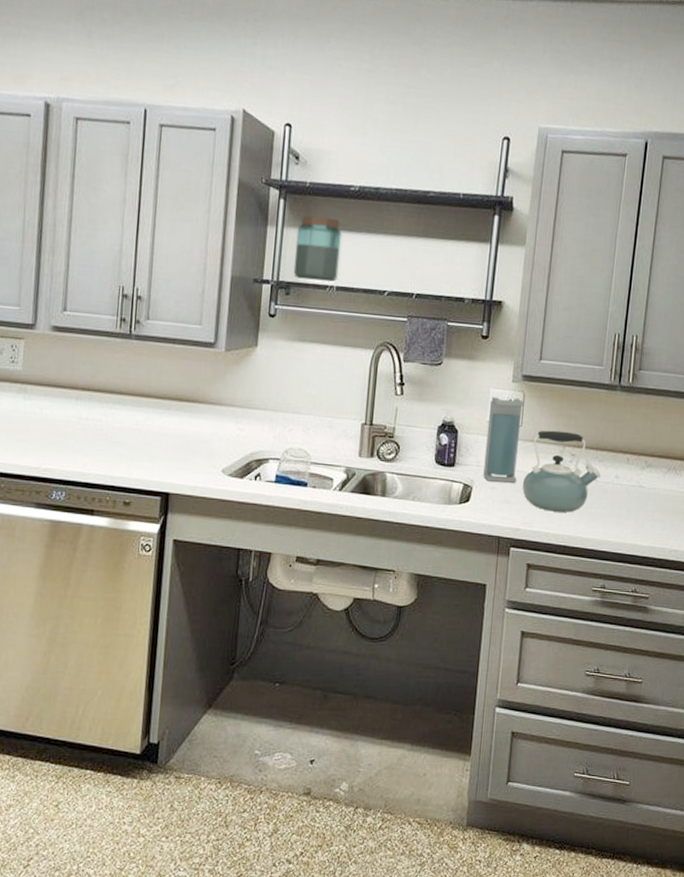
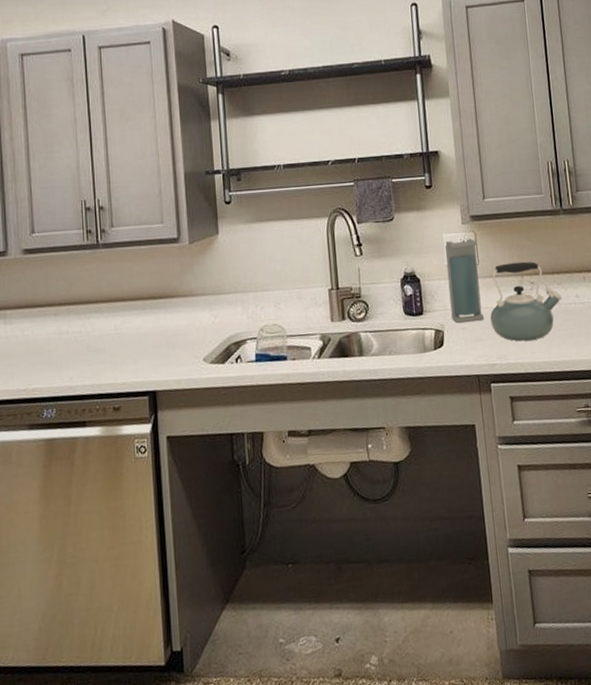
peanut butter: present [293,215,342,282] -> none [238,103,283,164]

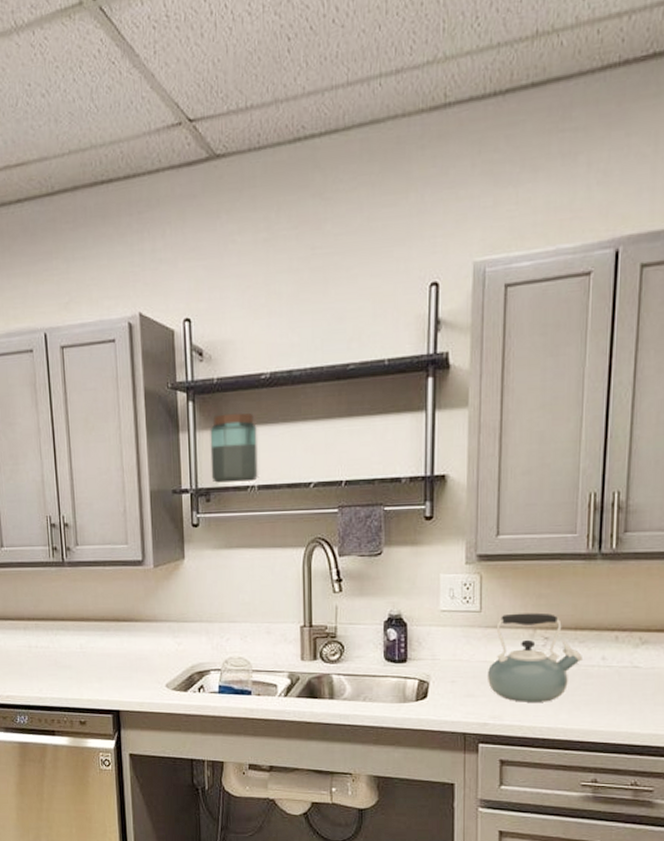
peanut butter: none [238,103,283,164] -> present [210,413,258,483]
soap dispenser: present [444,239,484,323] -> none [440,582,482,675]

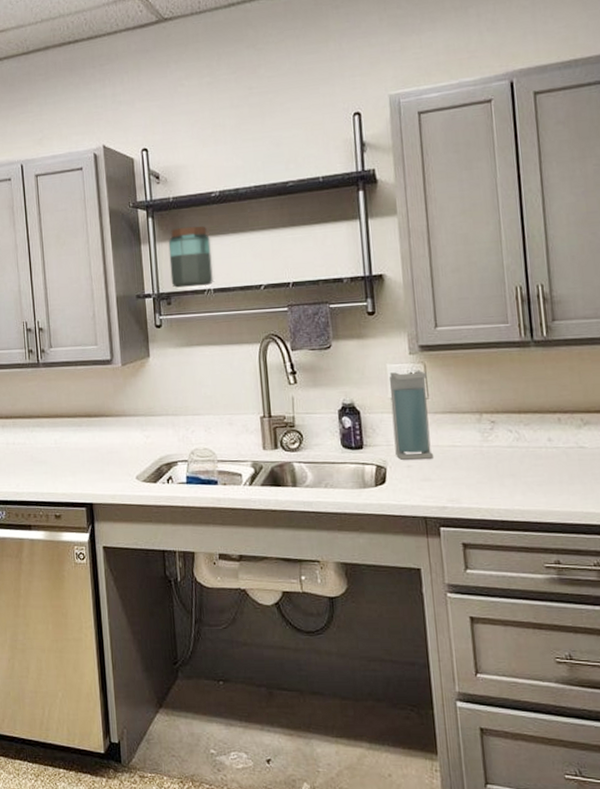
soap dispenser: none [440,582,482,675] -> present [389,371,433,460]
kettle: present [487,612,582,702] -> none [440,398,529,485]

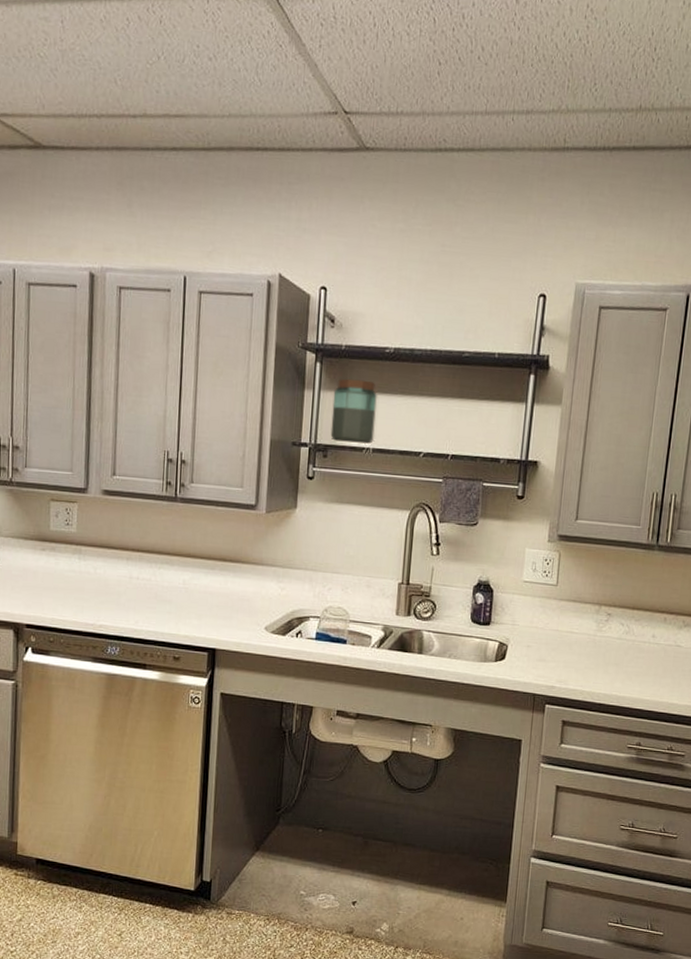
soap dispenser: present [389,371,433,460] -> none [518,557,560,642]

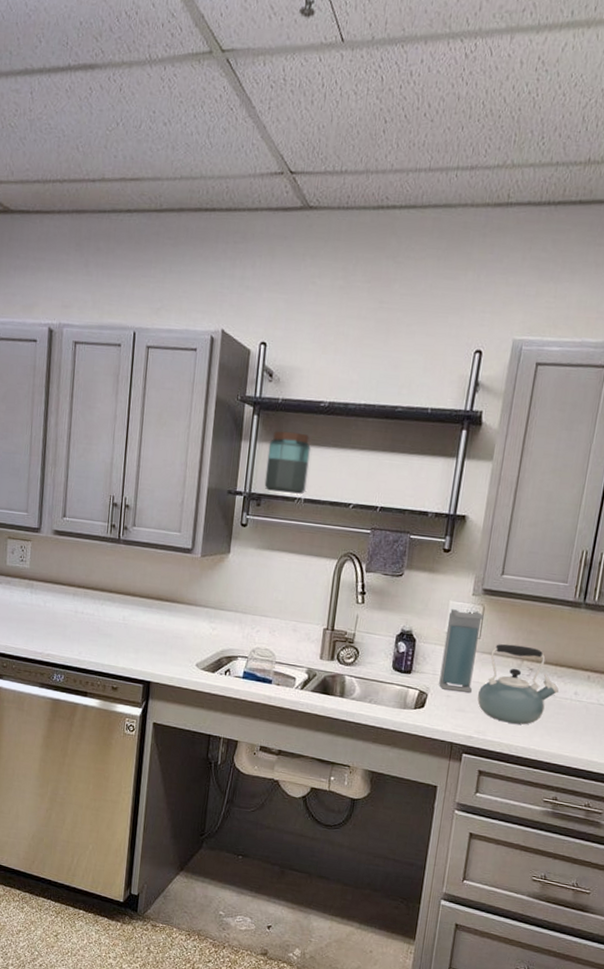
soap dispenser: none [518,557,560,642] -> present [439,609,484,693]
kettle: none [557,589,637,671] -> present [477,644,559,725]

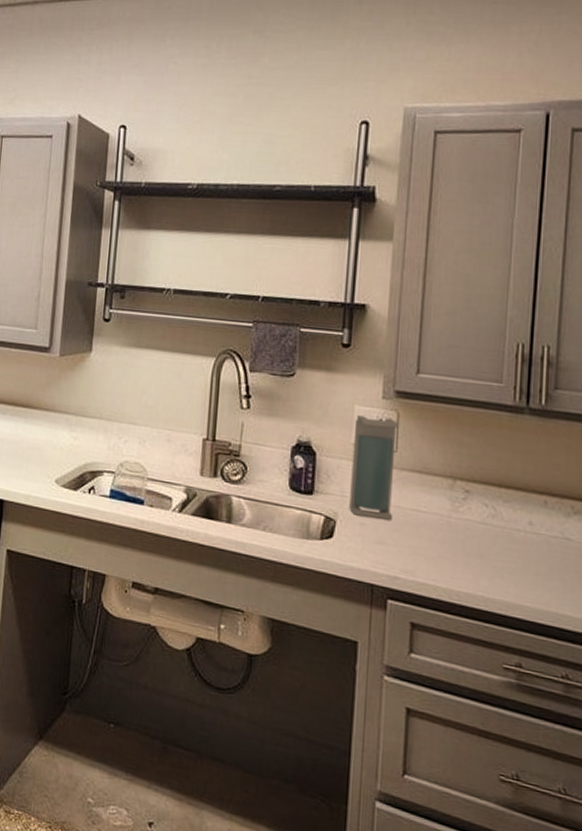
peanut butter: present [264,431,311,494] -> none [128,216,179,284]
kettle: present [477,644,559,725] -> none [400,458,507,564]

